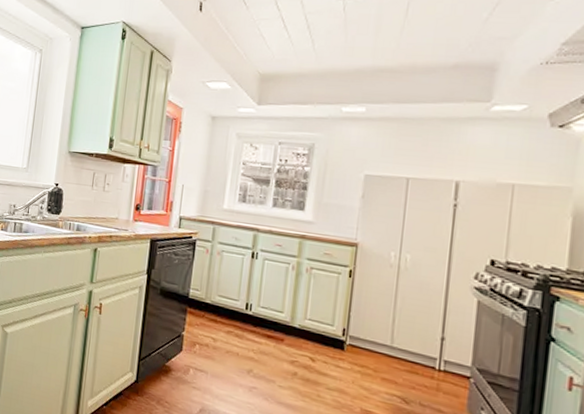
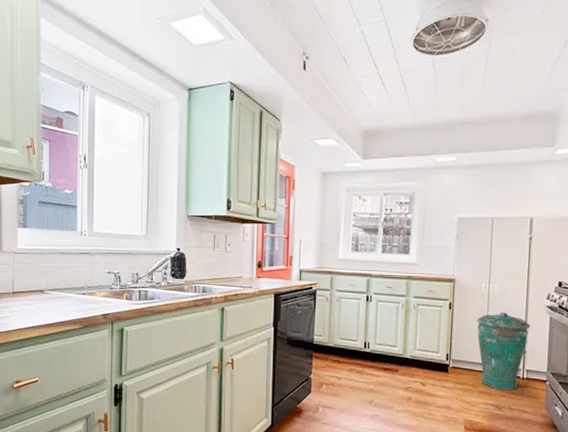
trash can: none [381,287,452,383] -> present [476,312,531,391]

